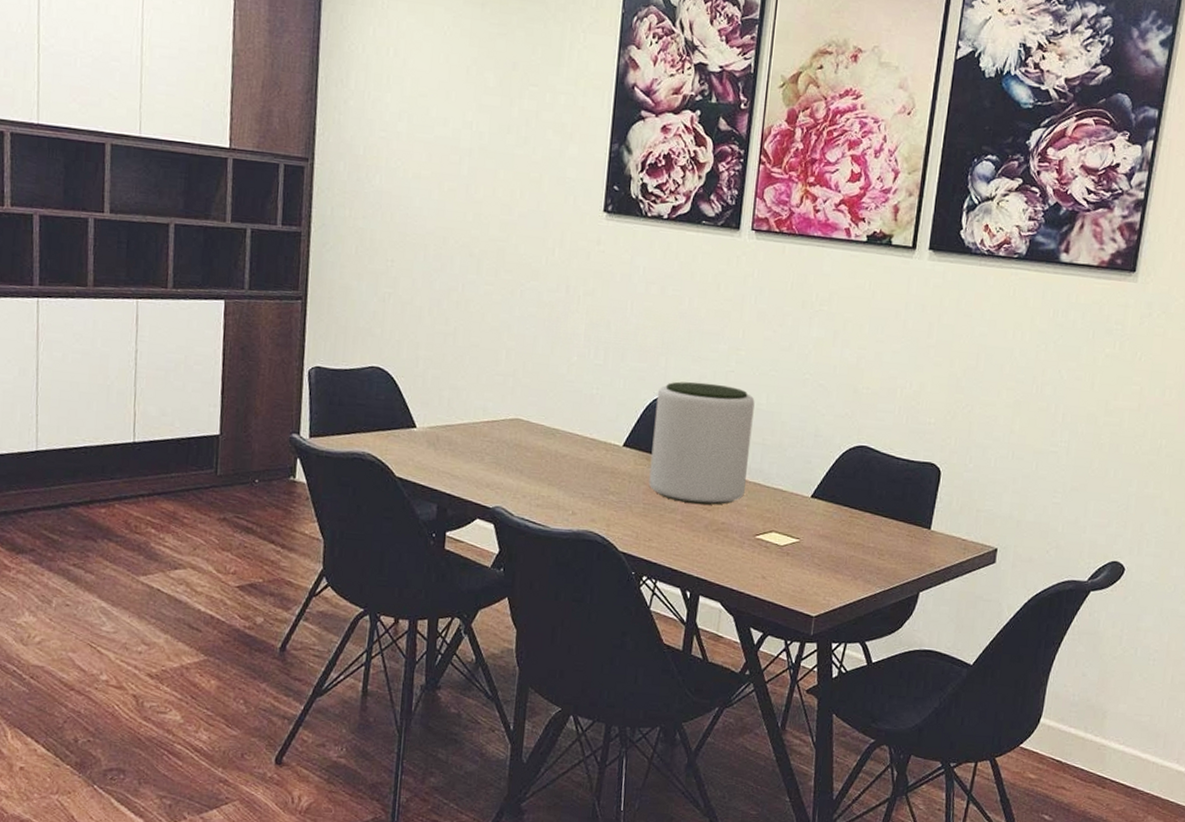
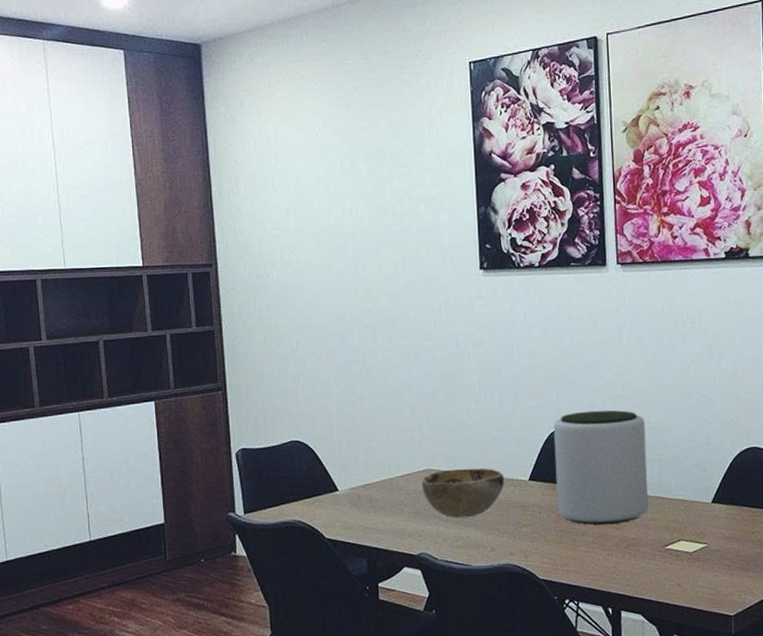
decorative bowl: none [507,422,597,477] -> present [421,468,504,519]

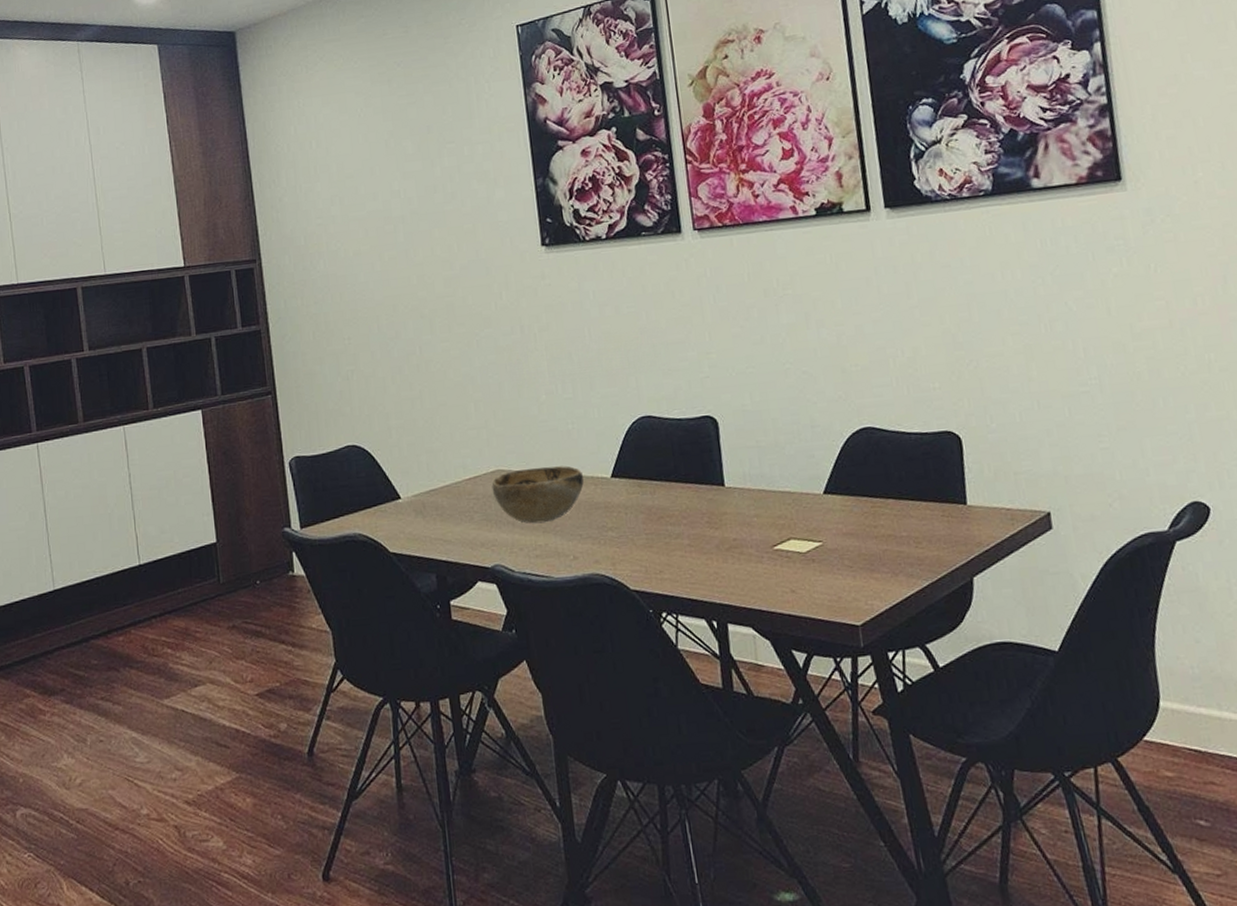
plant pot: present [553,410,648,525] -> none [634,393,750,525]

